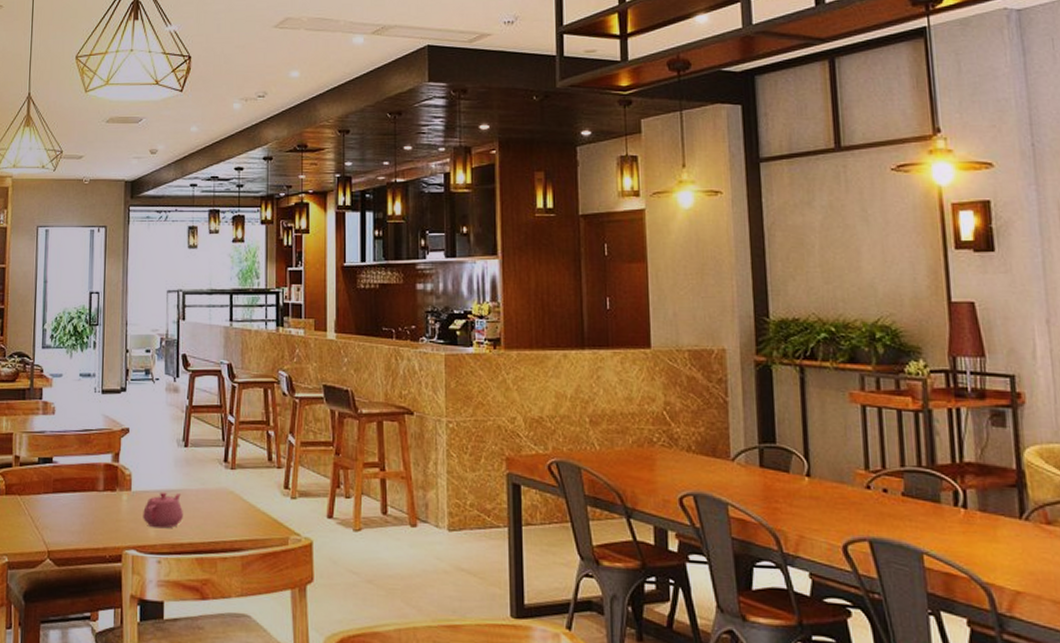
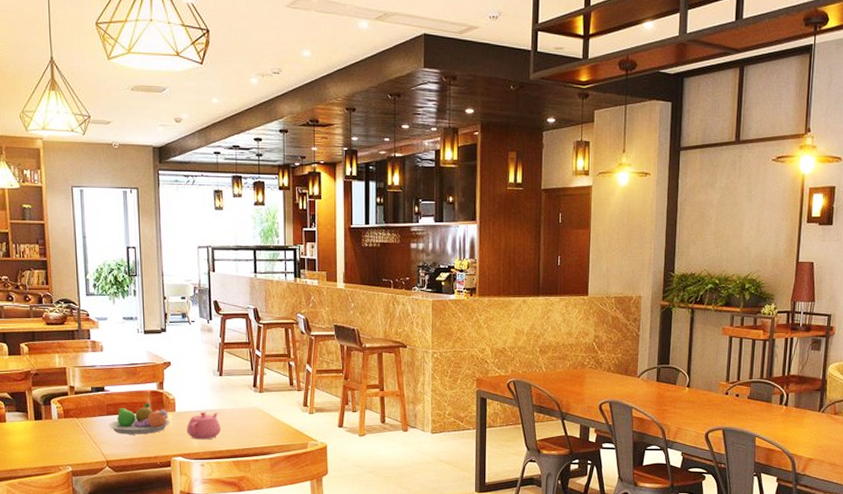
fruit bowl: none [53,479,124,519] -> present [108,403,170,435]

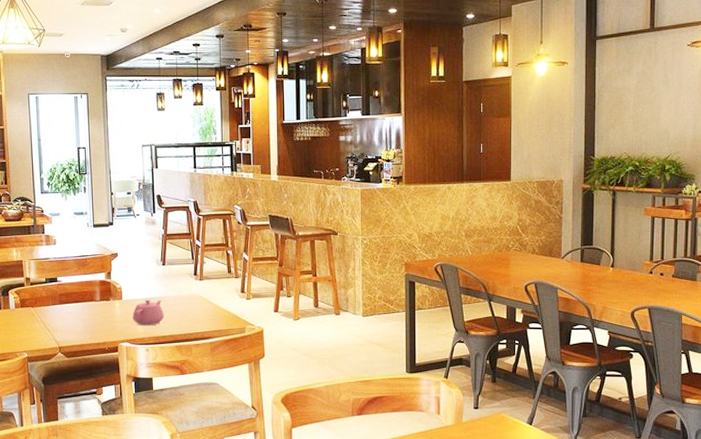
fruit bowl: present [108,403,170,435] -> none [60,292,117,322]

